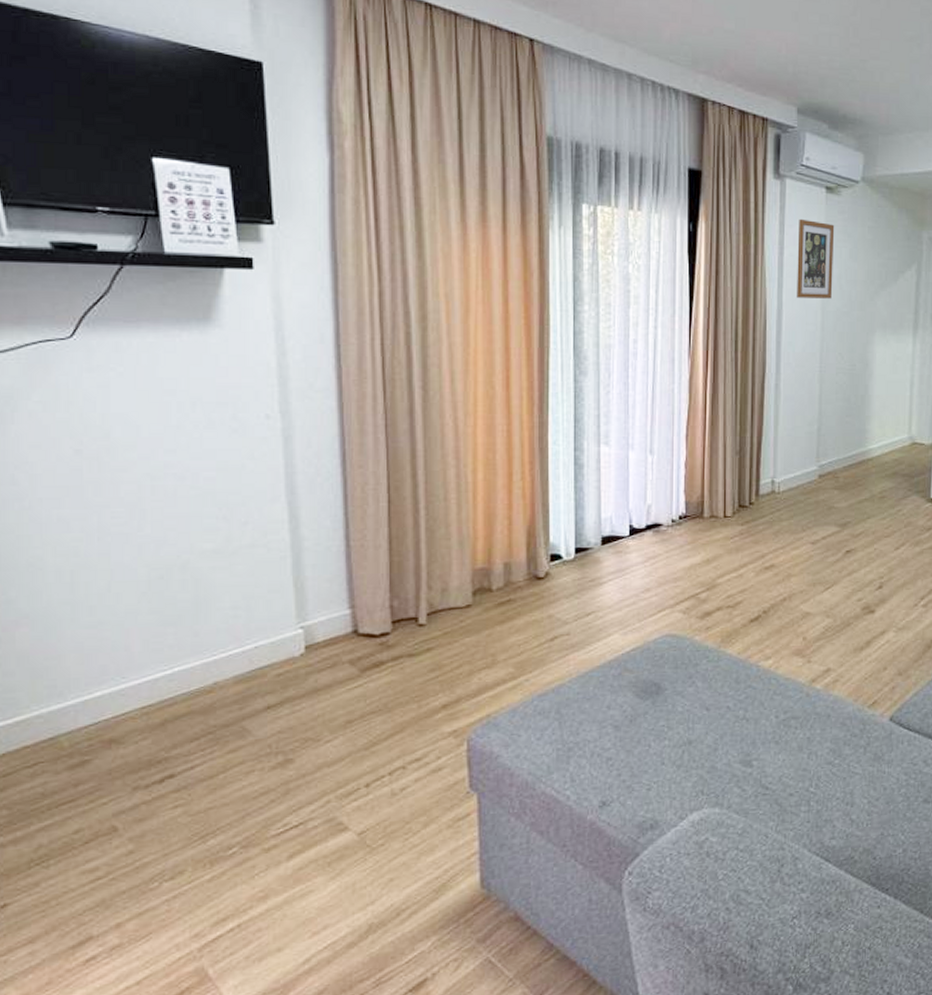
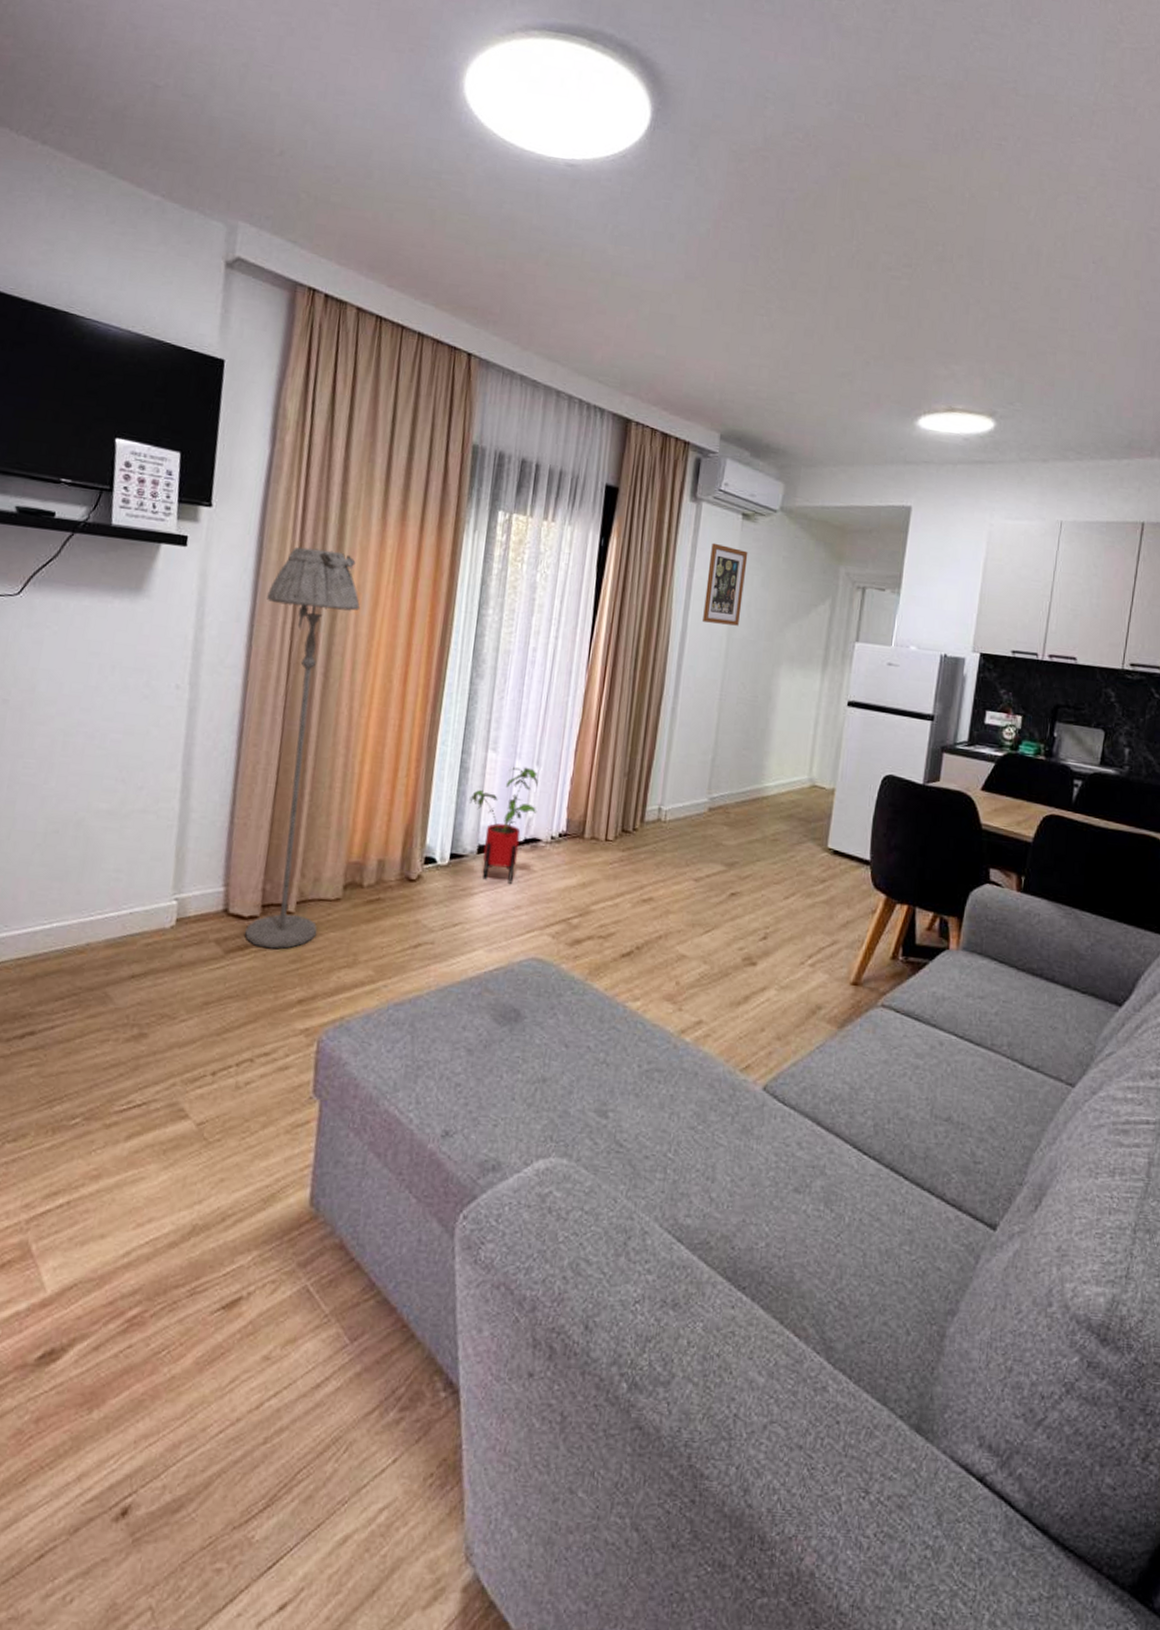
floor lamp: none [350,259,452,662] -> present [245,546,361,949]
house plant: none [588,457,656,569] -> present [469,767,538,884]

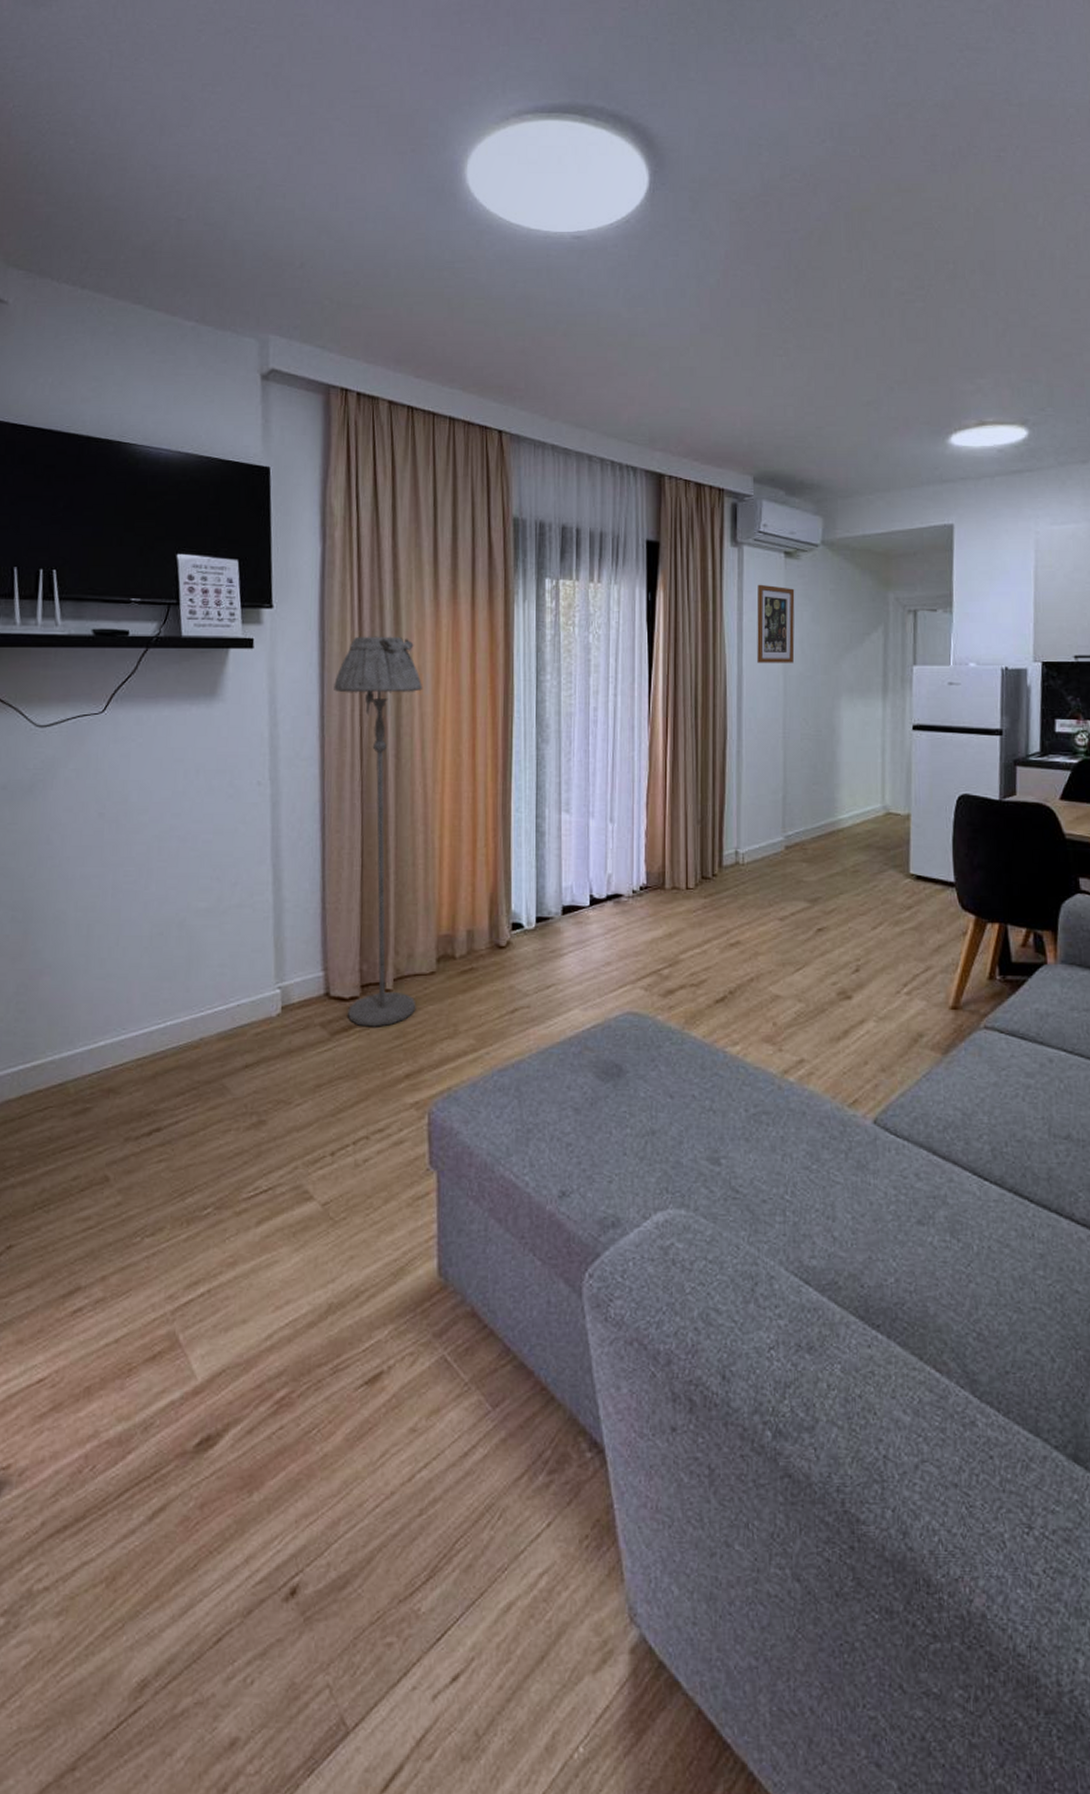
house plant: present [469,767,538,884] -> none [549,825,616,941]

